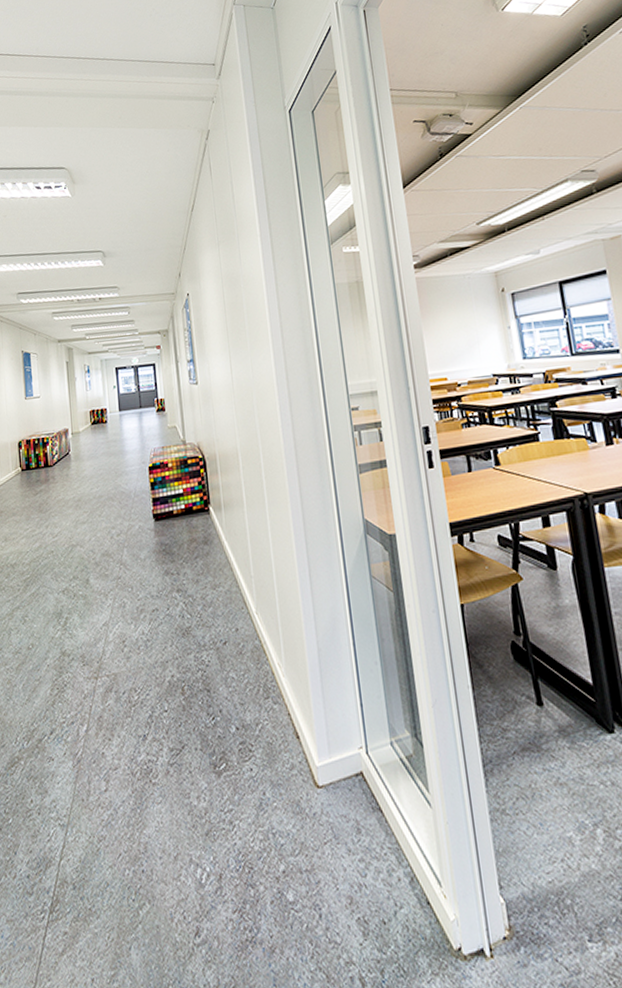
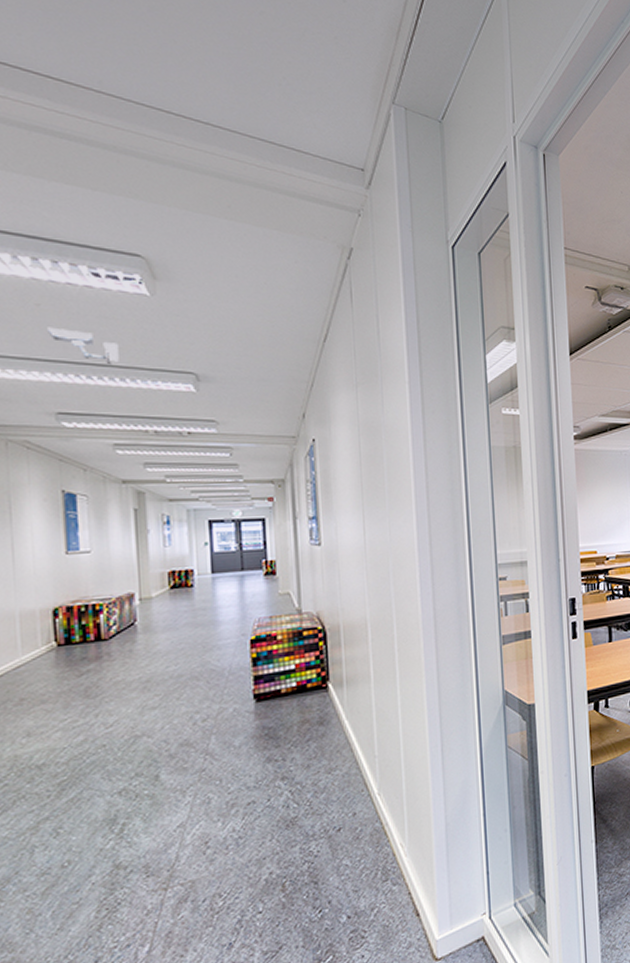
security camera: none [11,230,54,253] -> present [48,327,119,365]

